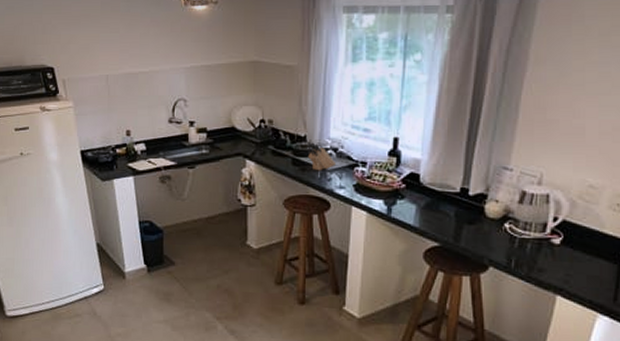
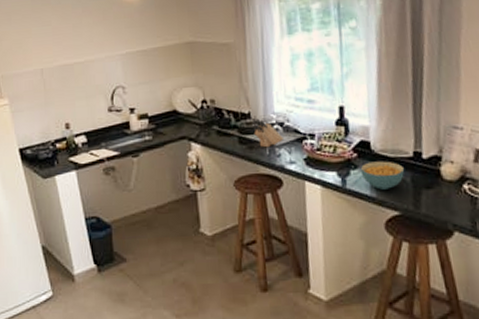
cereal bowl: none [406,193,450,221] -> present [360,161,405,190]

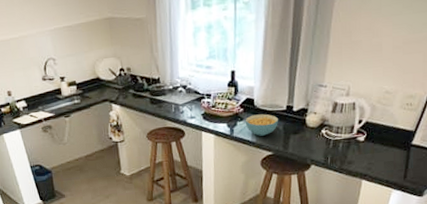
knife block: present [252,118,283,148] -> none [161,83,186,107]

